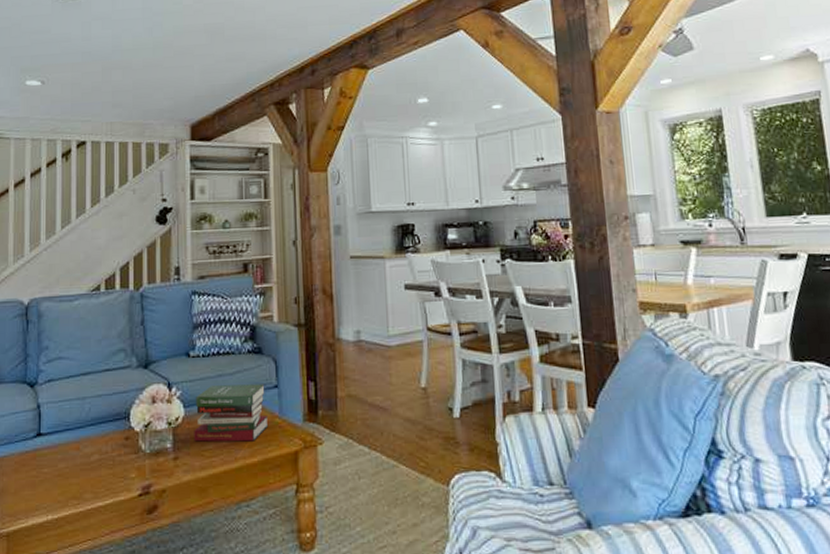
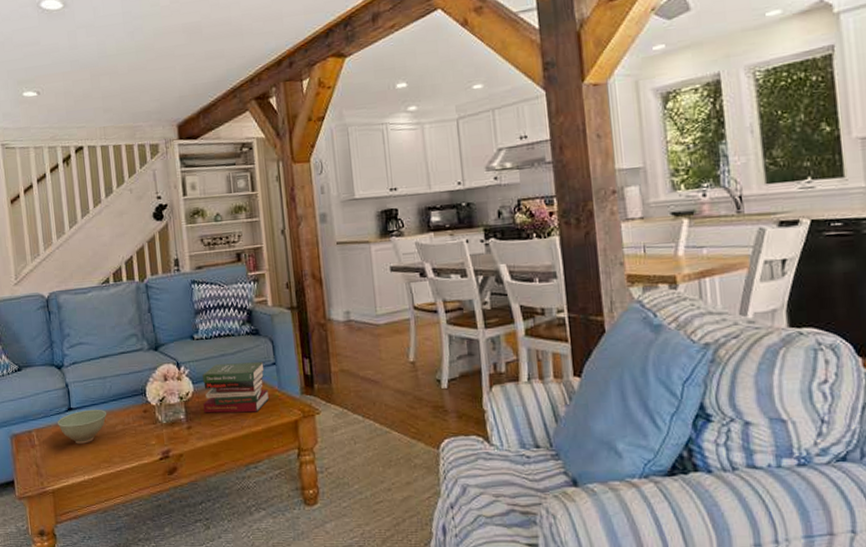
bowl: none [23,435,83,477] -> present [58,409,107,444]

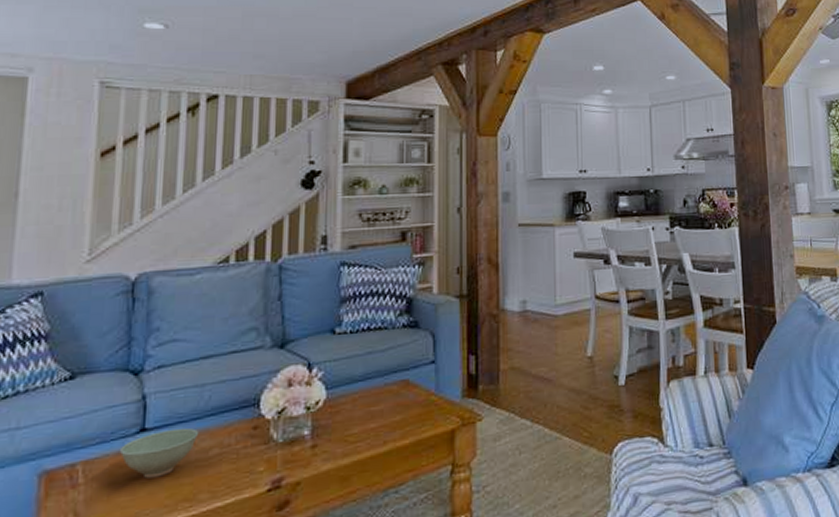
books: present [203,362,270,413] -> none [336,360,424,427]

